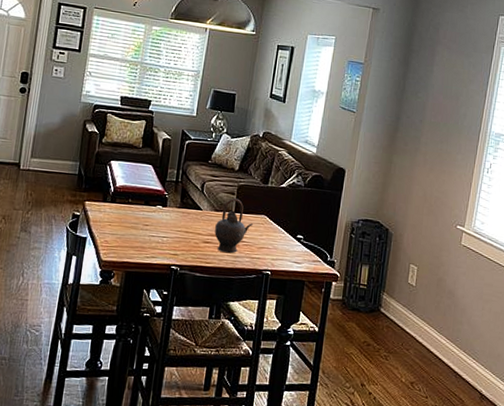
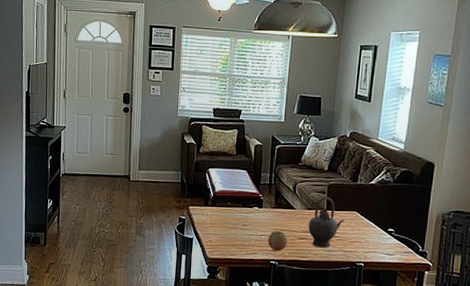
fruit: none [170,232,191,256] -> present [268,230,287,252]

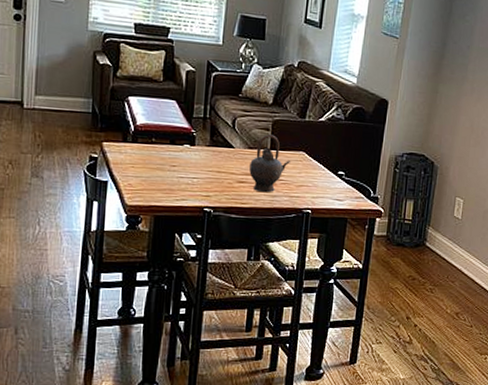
fruit: present [268,230,287,252] -> none [201,172,224,197]

